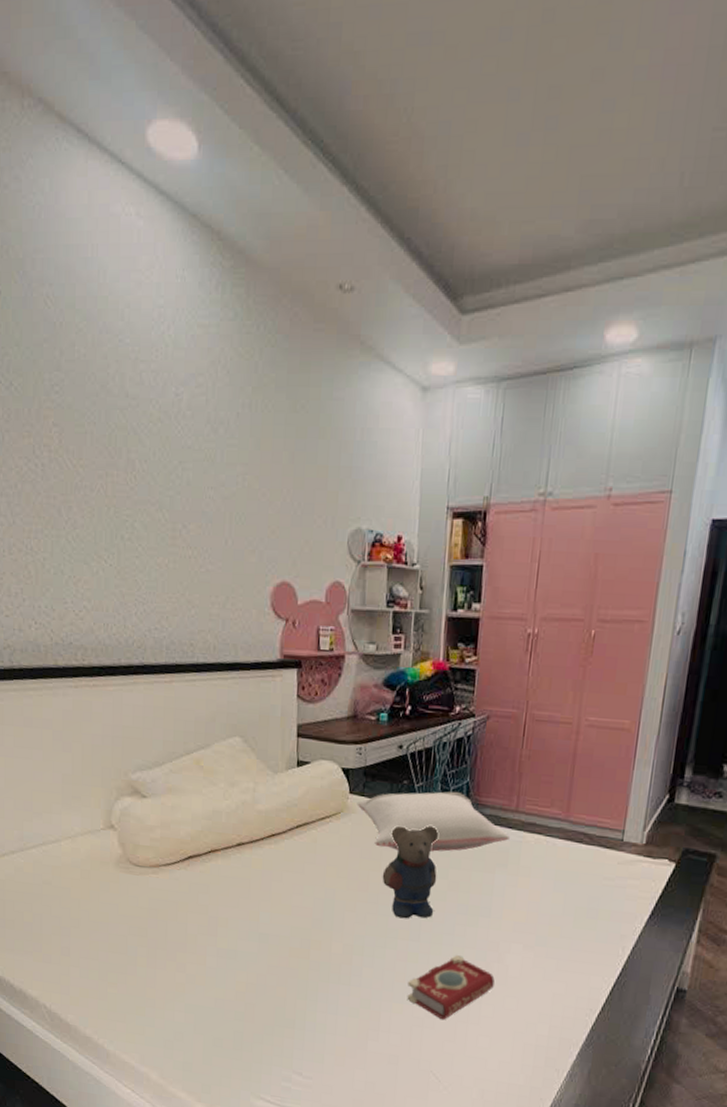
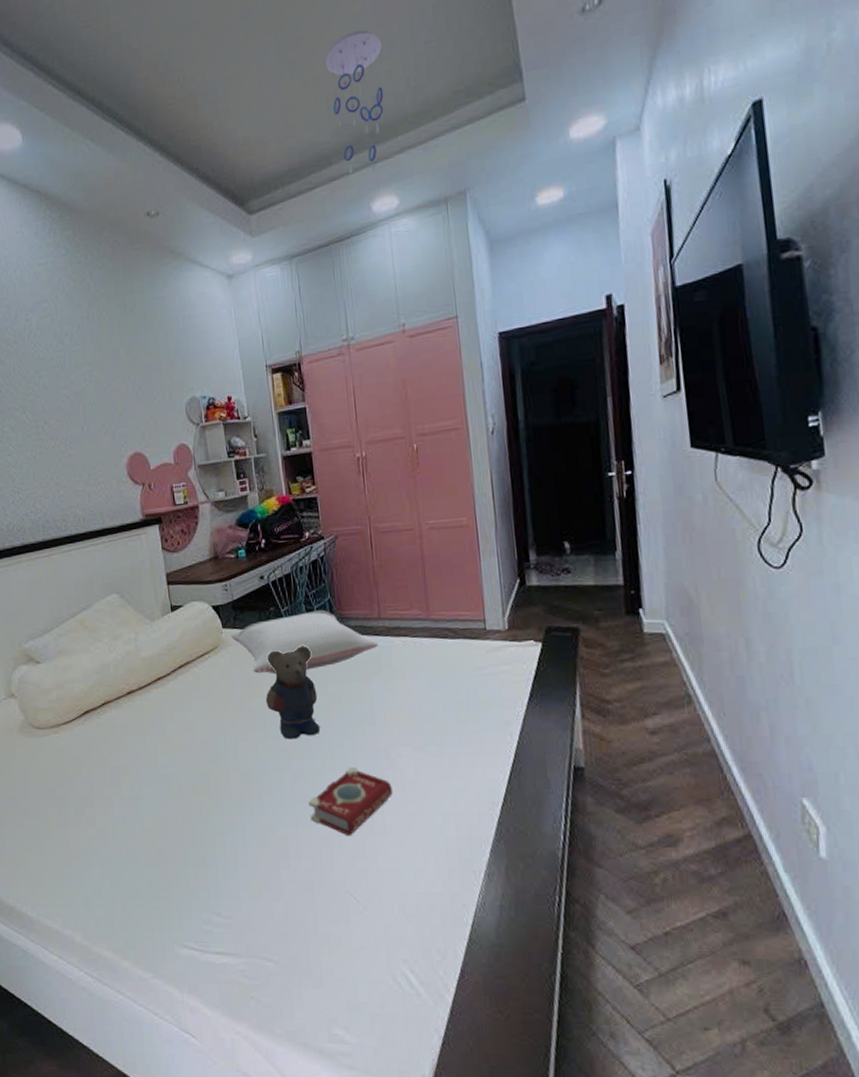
ceiling mobile: none [586,92,662,292] -> present [325,29,384,174]

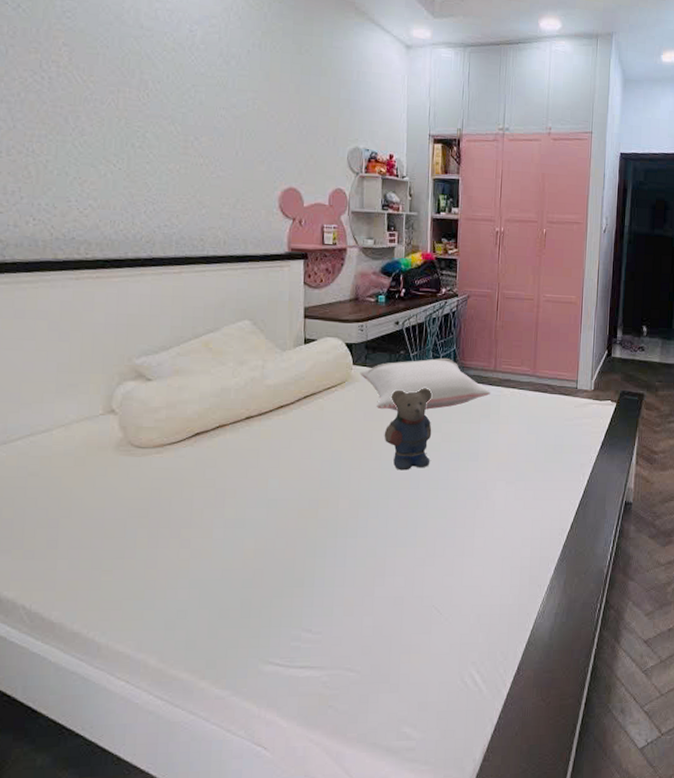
book: present [308,768,393,836] -> none [409,497,484,557]

